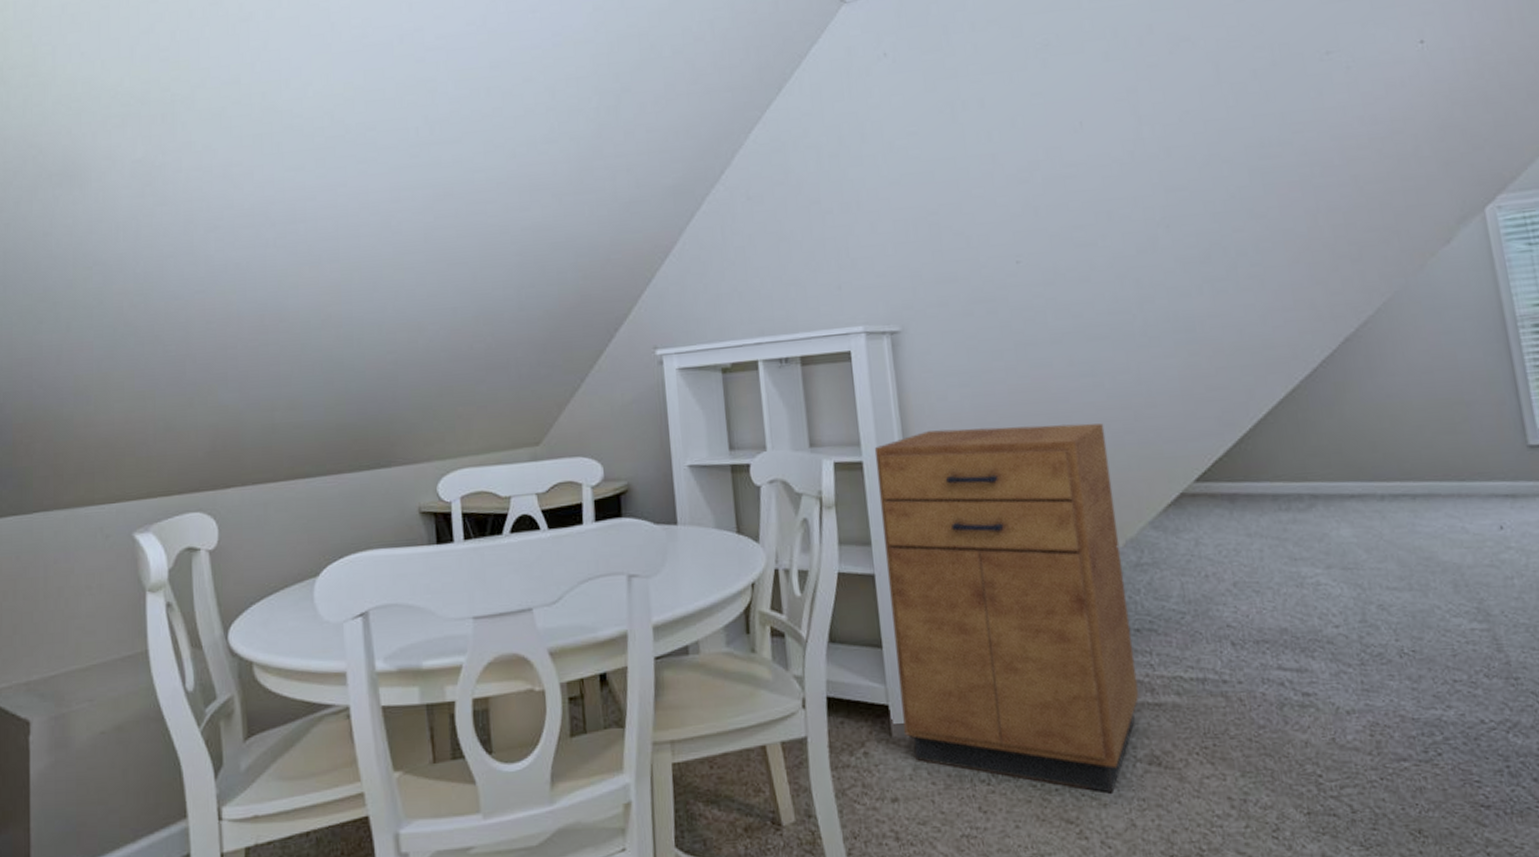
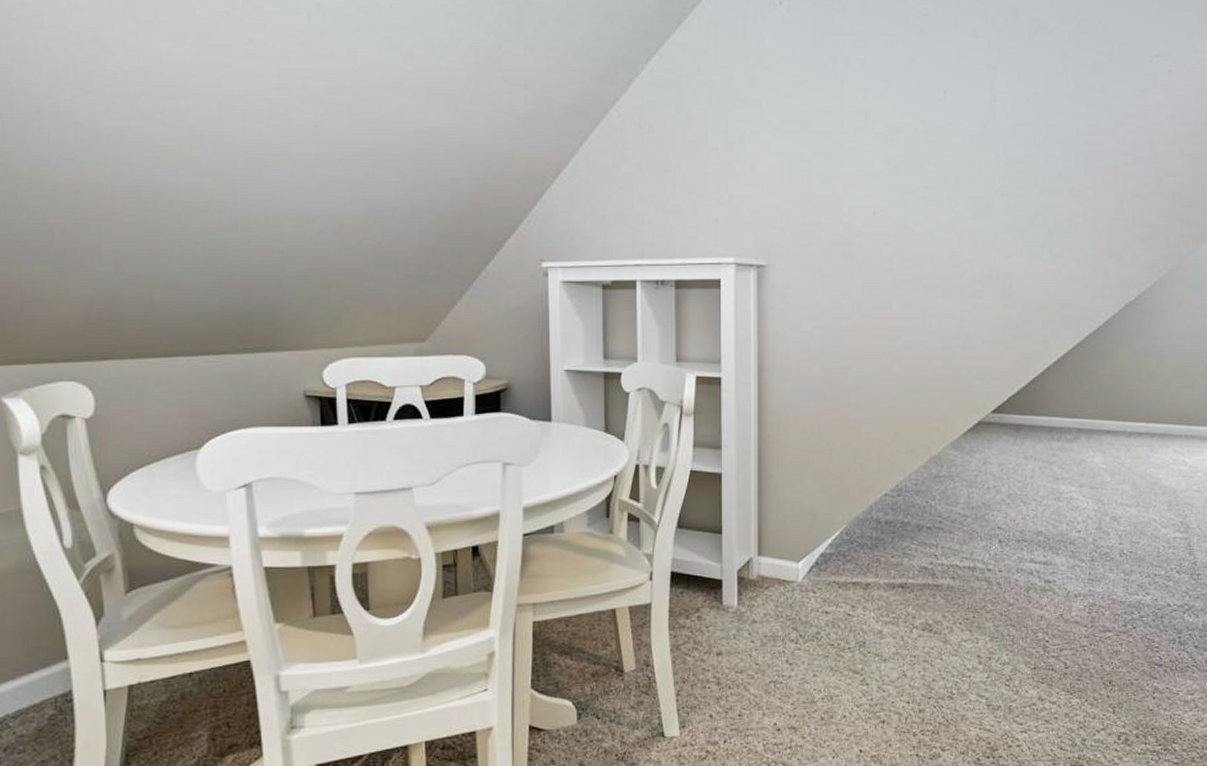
cabinet: present [874,423,1140,794] -> none [732,355,927,652]

